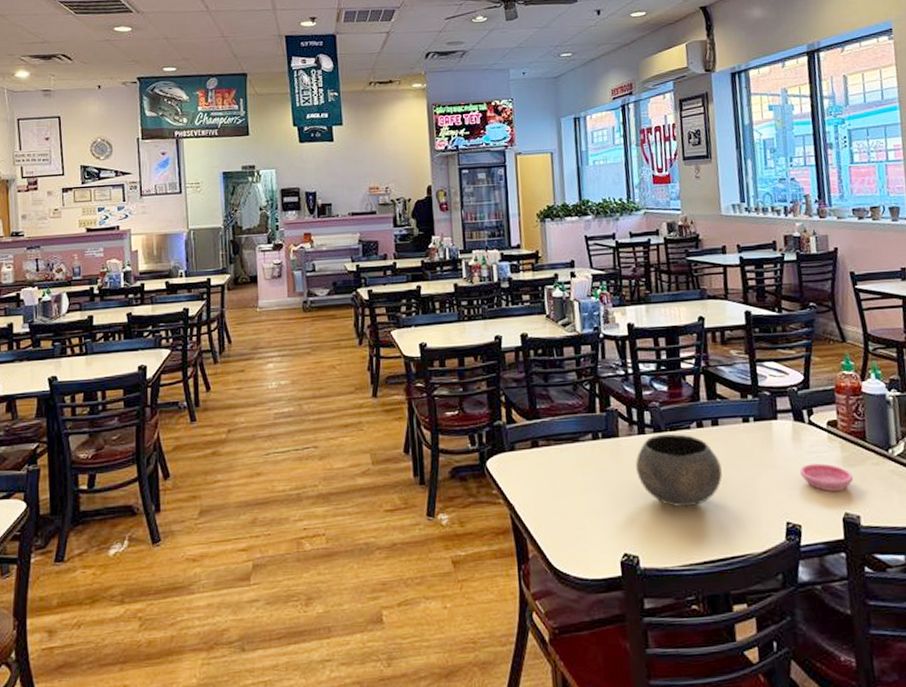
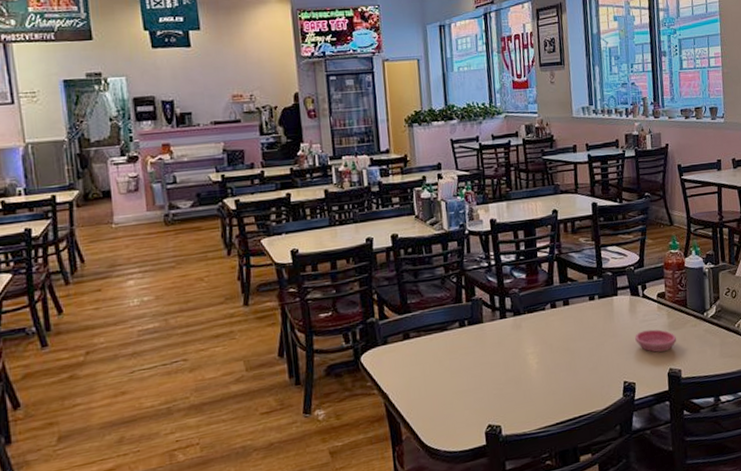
bowl: present [635,434,722,508] -> none [498,315,572,379]

